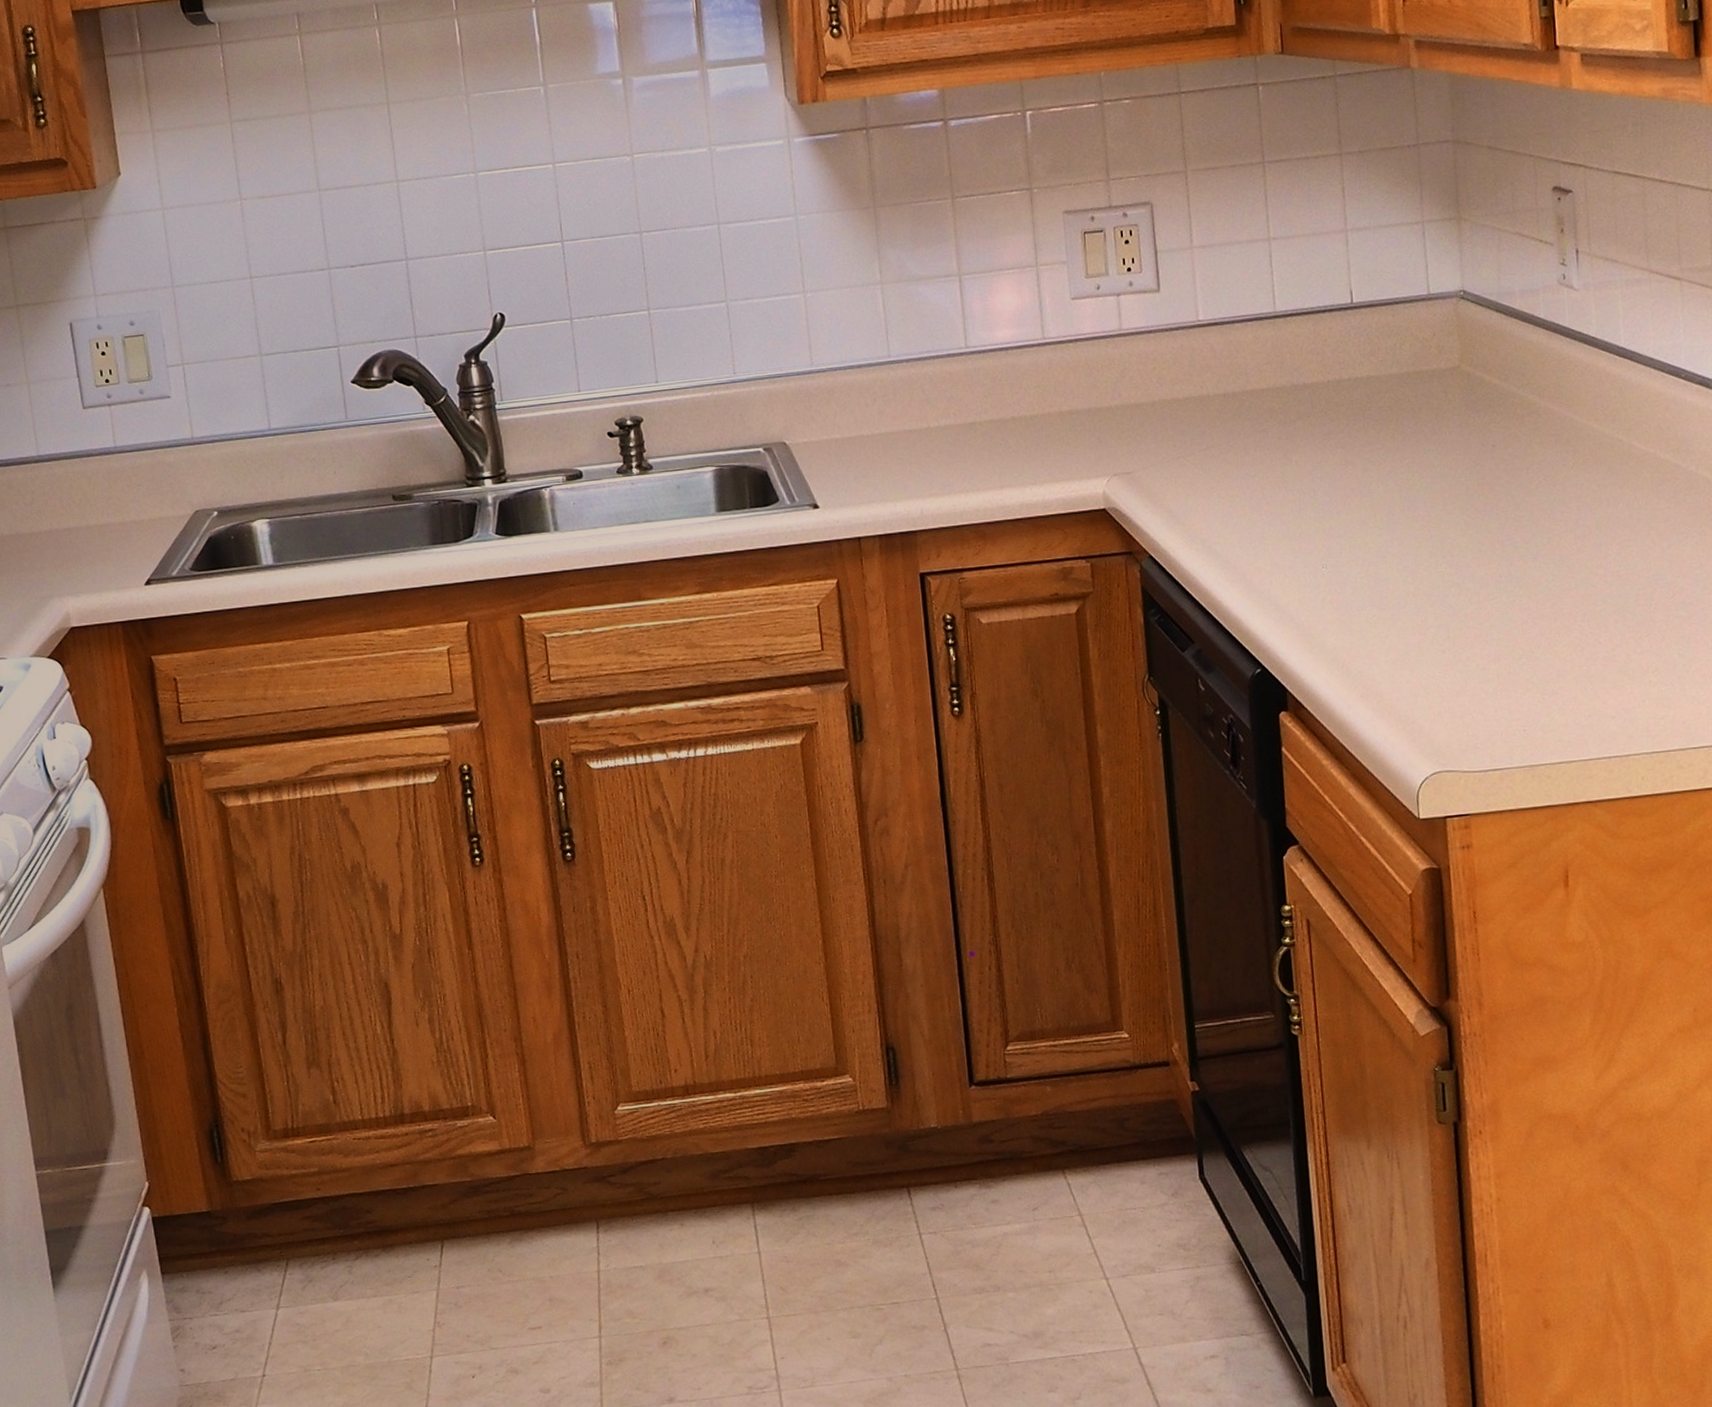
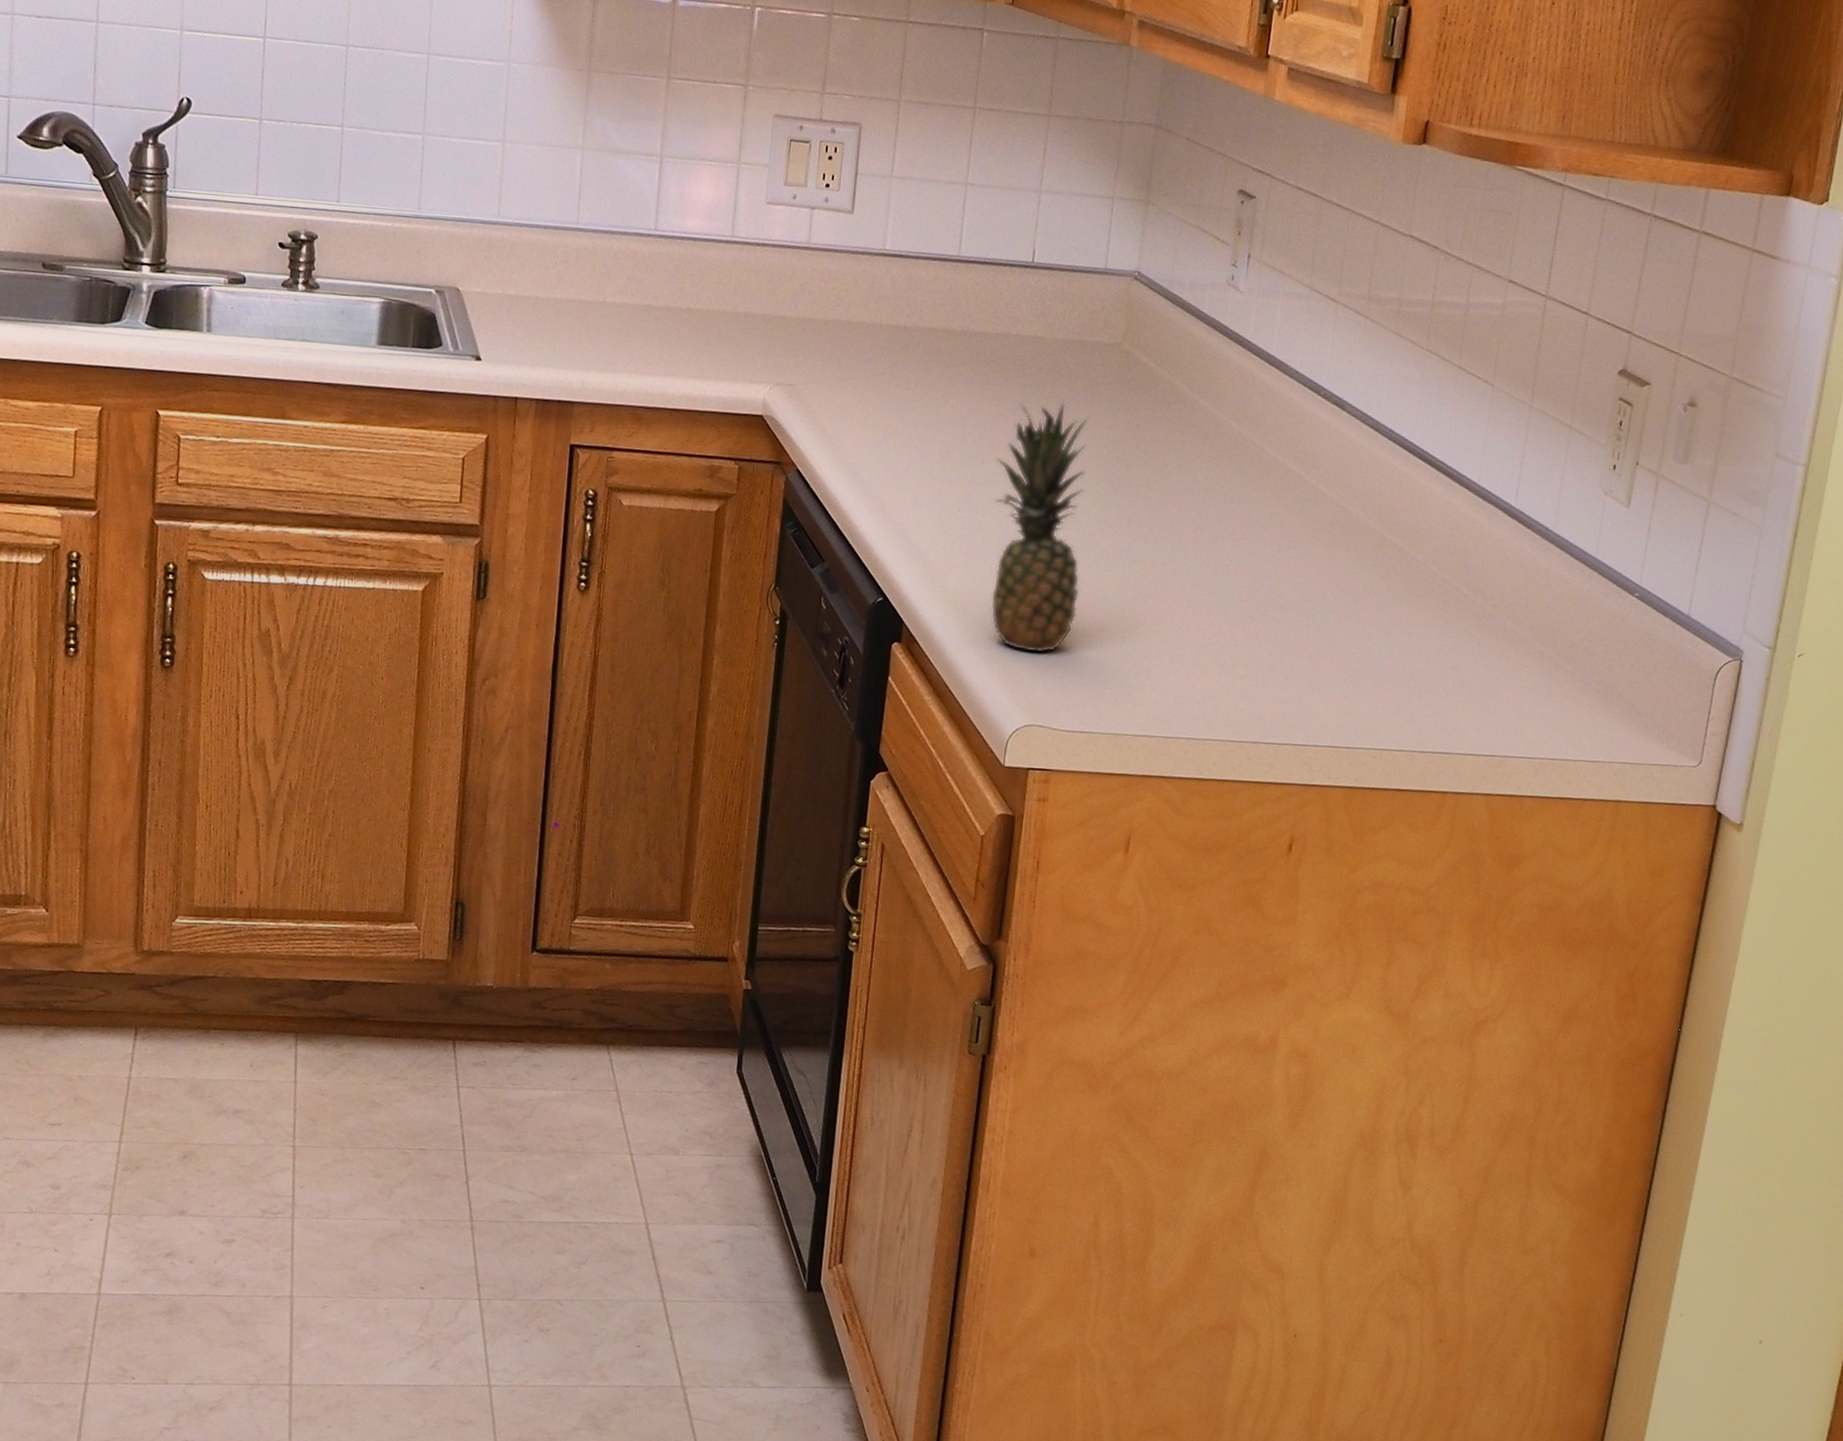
fruit: none [1350,438,1466,698] -> present [990,402,1091,653]

